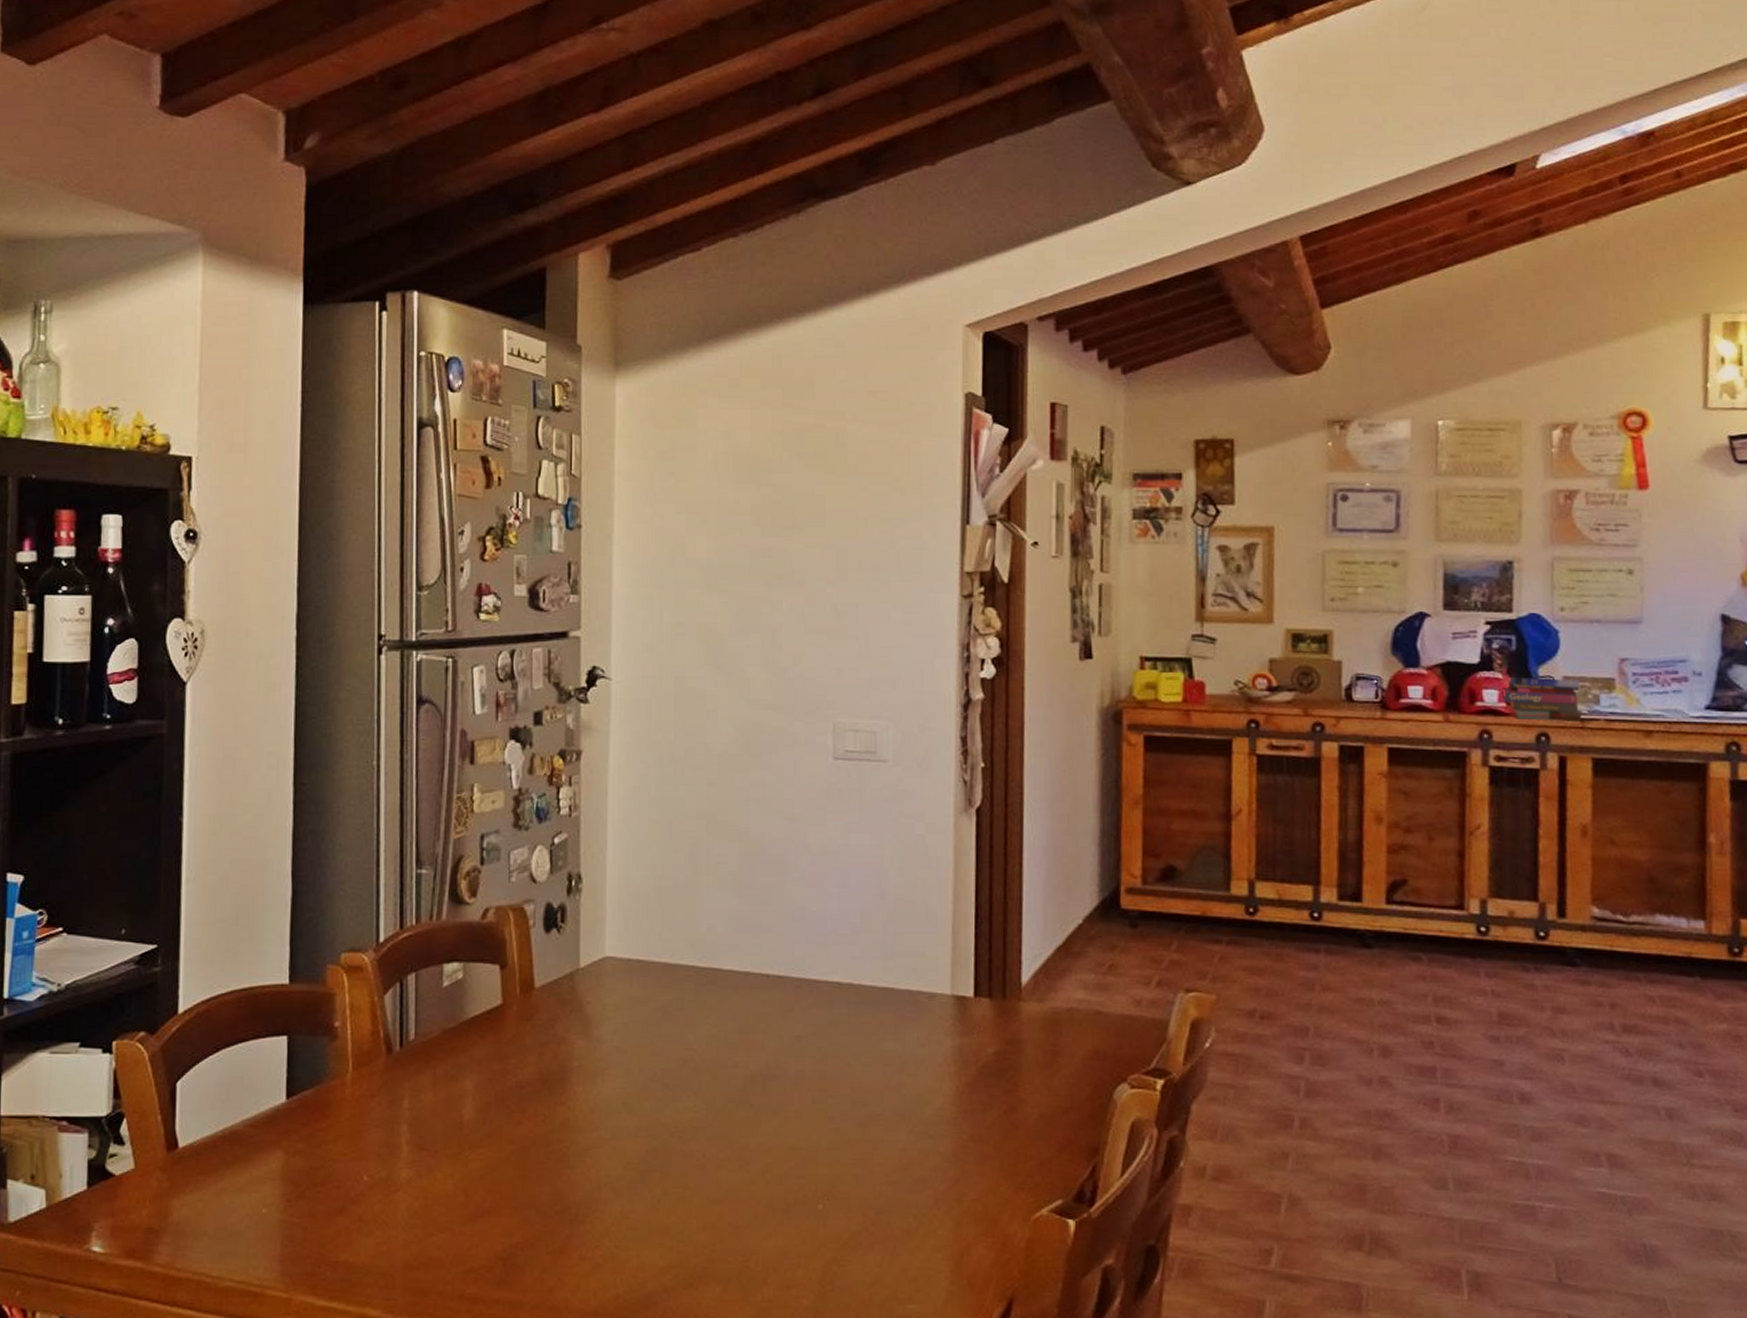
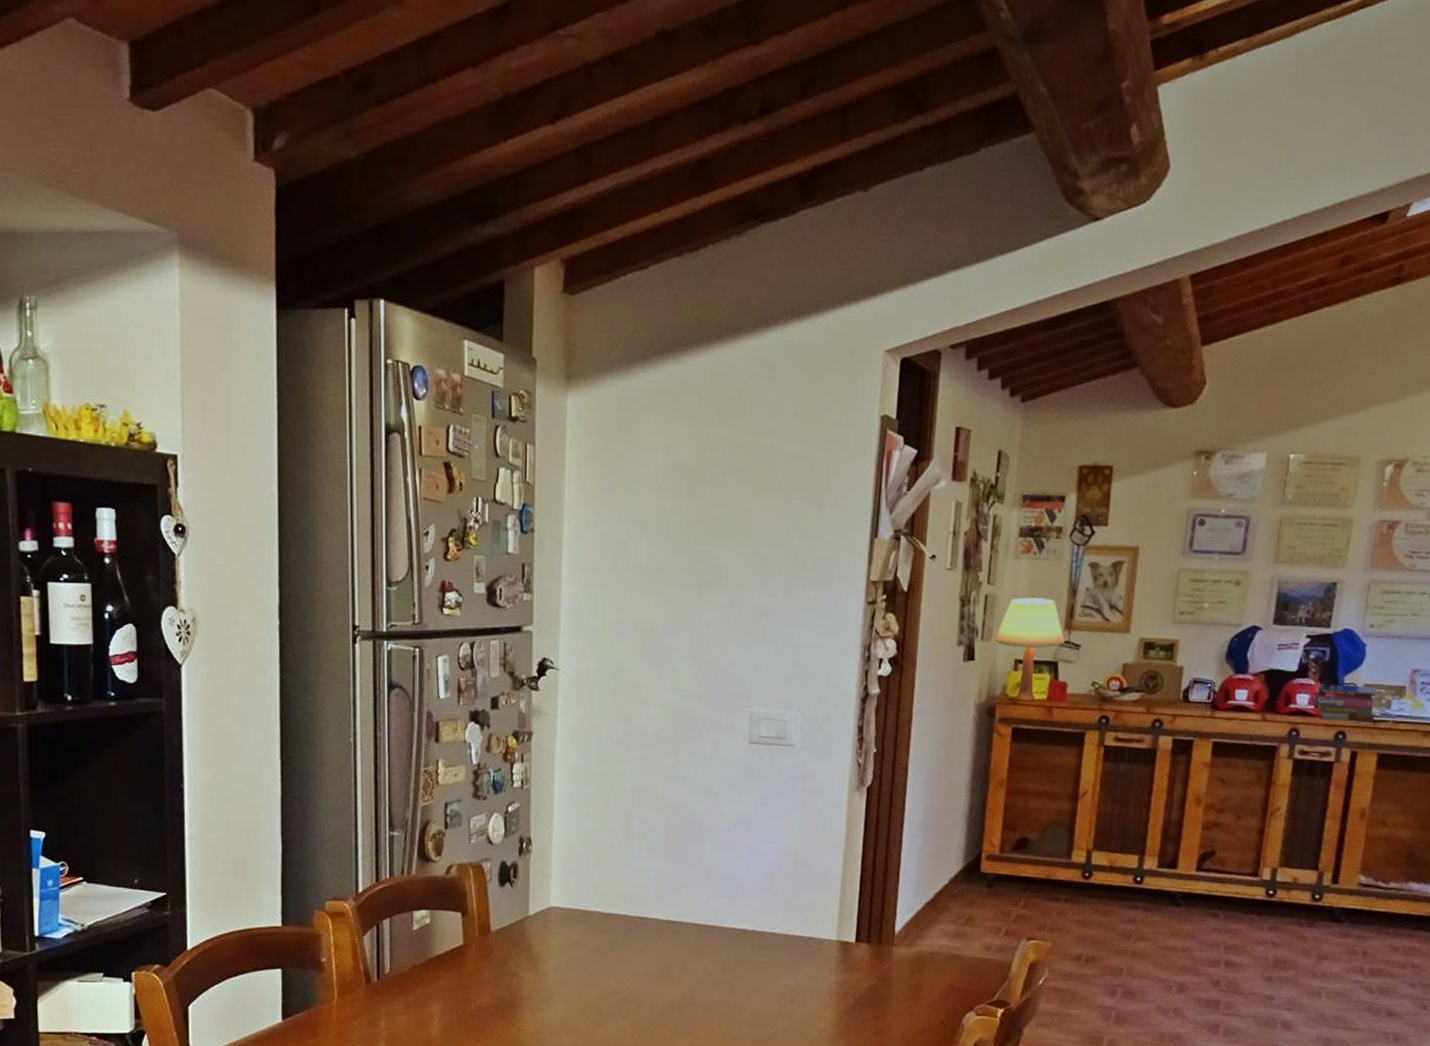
table lamp: none [1114,583,1198,706] -> present [994,595,1066,703]

